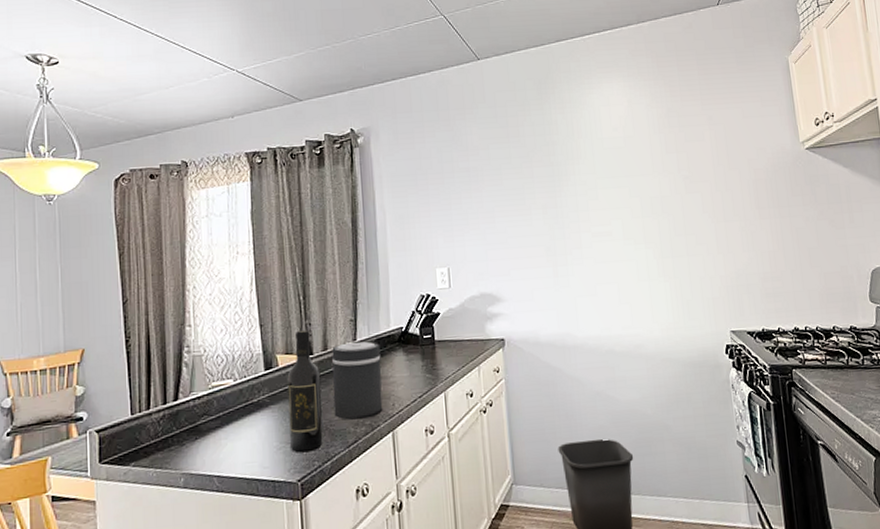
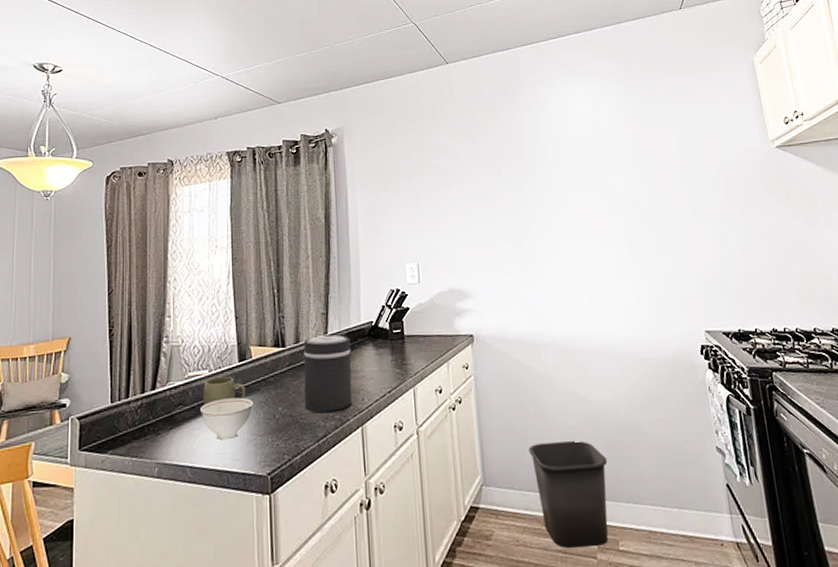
bowl: none [225,406,282,449] -> present [199,397,254,440]
mug: none [228,385,273,415] -> present [203,376,246,406]
wine bottle: present [287,329,323,453] -> none [260,322,293,446]

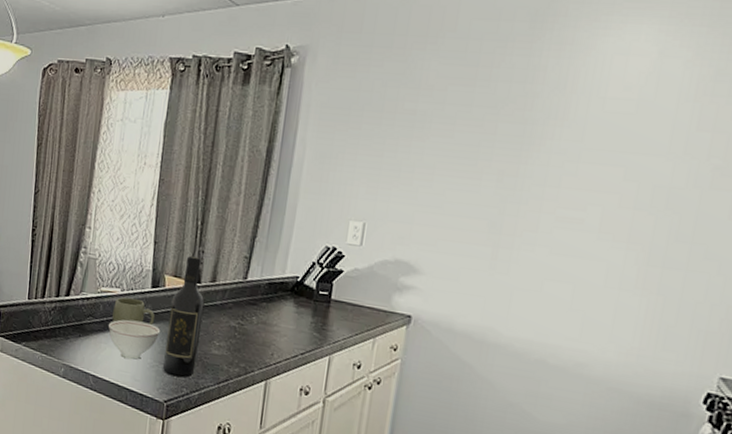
wine bottle: none [260,322,293,446] -> present [162,255,205,378]
cylinder: present [303,335,353,414] -> none [210,279,271,361]

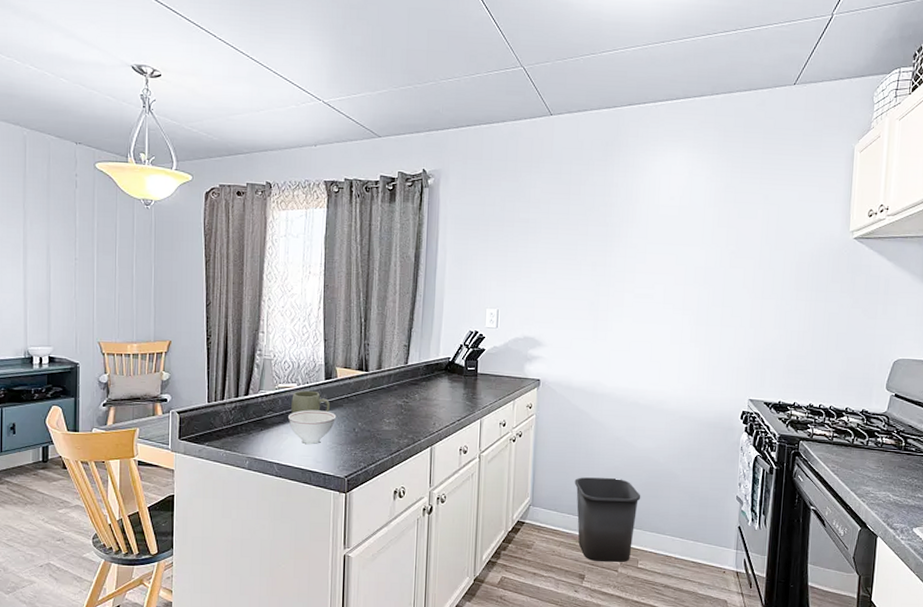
wine bottle: present [162,255,205,378] -> none [340,348,373,454]

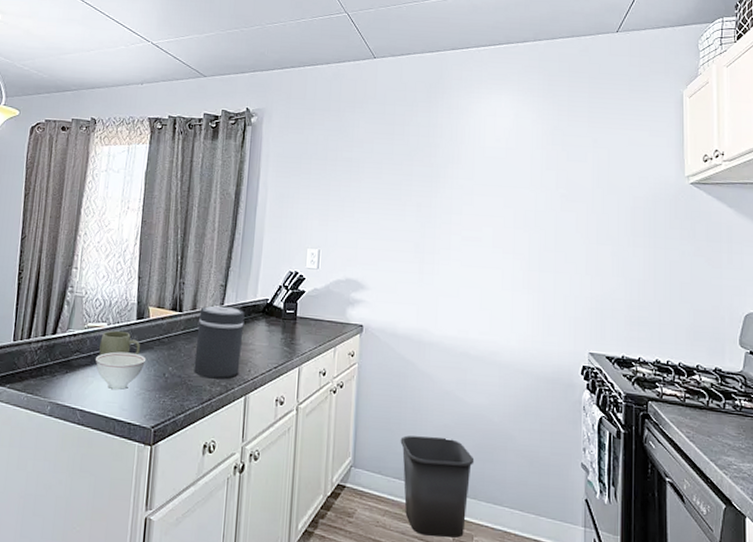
cylinder: none [382,365,428,432] -> present [194,305,245,380]

